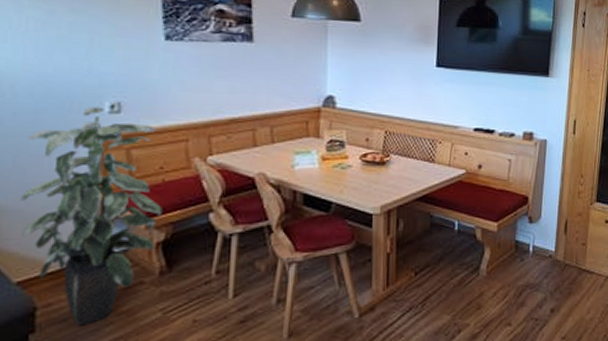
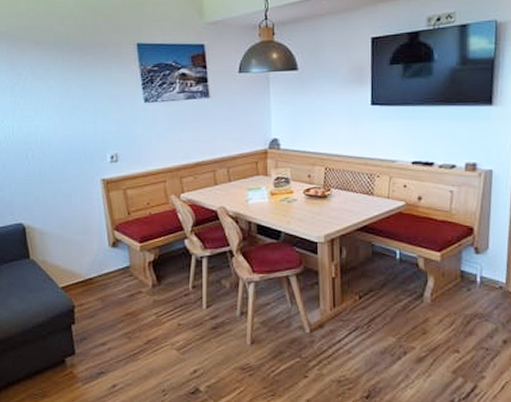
indoor plant: present [21,106,163,326] -> none [60,158,151,322]

